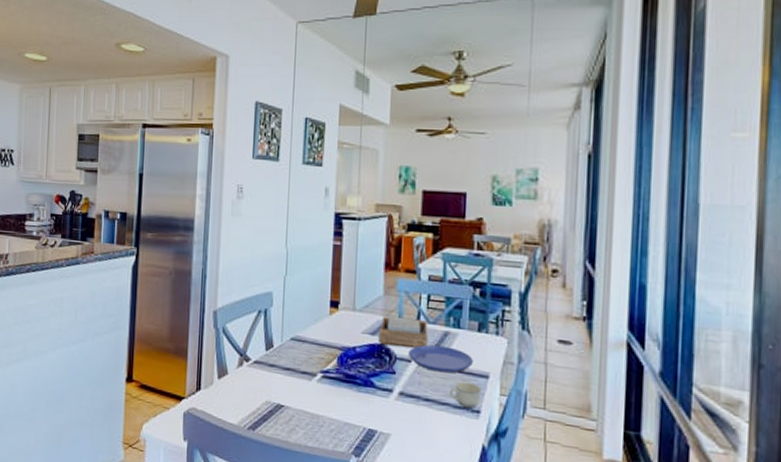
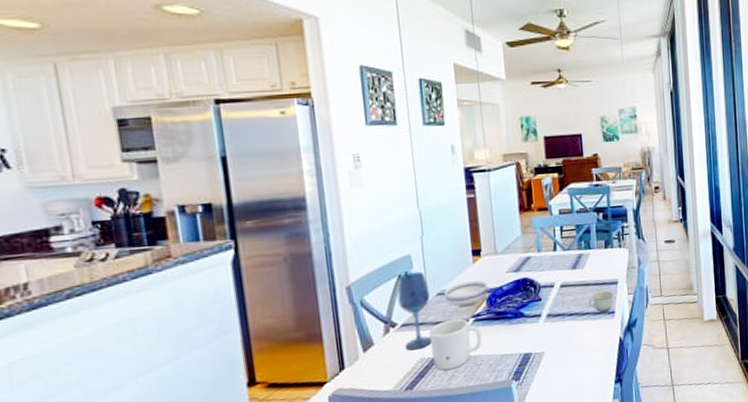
wineglass: none [255,310,284,391] -> present [397,271,432,351]
mug: none [277,368,328,423] -> present [429,318,483,370]
bowl: none [297,332,341,360] -> present [444,280,488,308]
napkin holder: present [379,316,428,348] -> none [522,249,565,278]
plate: present [409,344,473,374] -> none [551,266,604,290]

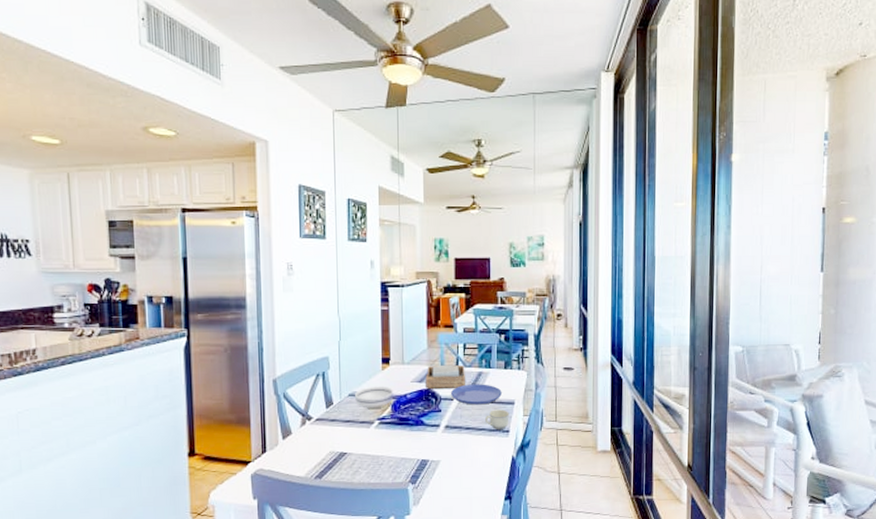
wineglass: present [397,271,432,351] -> none [315,373,342,443]
mug: present [429,318,483,370] -> none [339,420,386,465]
napkin holder: none [522,249,565,278] -> present [426,364,465,389]
plate: none [551,266,604,290] -> present [451,384,502,405]

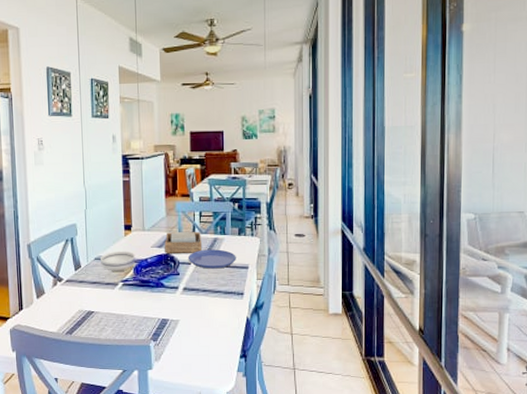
cup: present [484,409,509,430] -> none [220,273,244,293]

